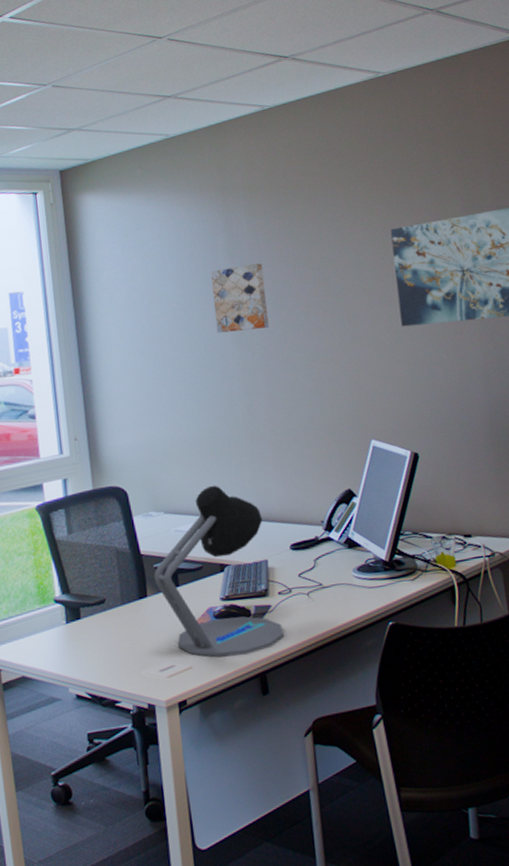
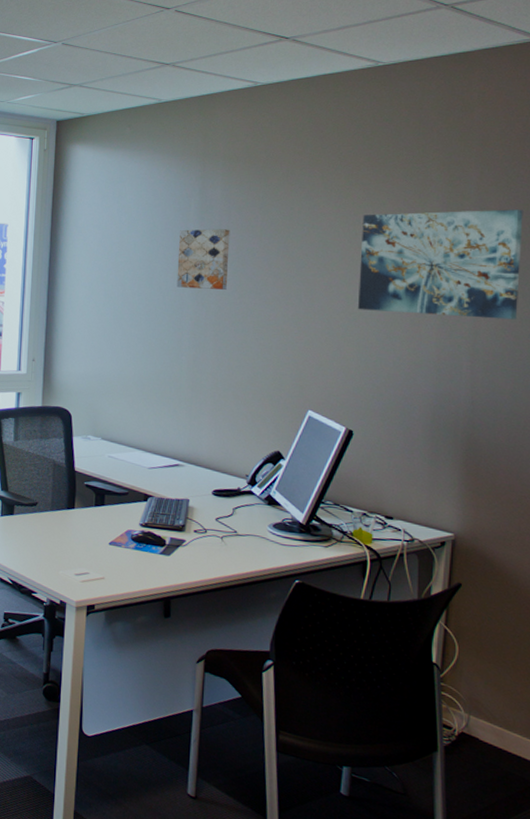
desk lamp: present [154,485,284,658] -> none [83,423,193,579]

